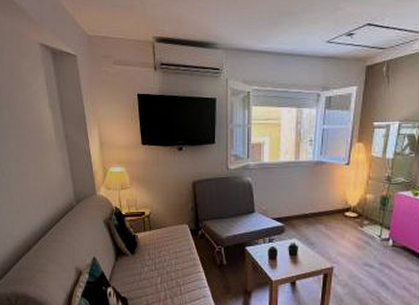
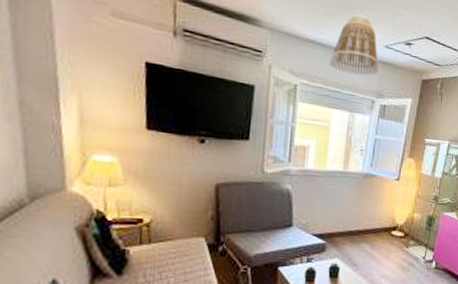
lamp shade: none [277,17,322,74] -> present [330,14,379,76]

